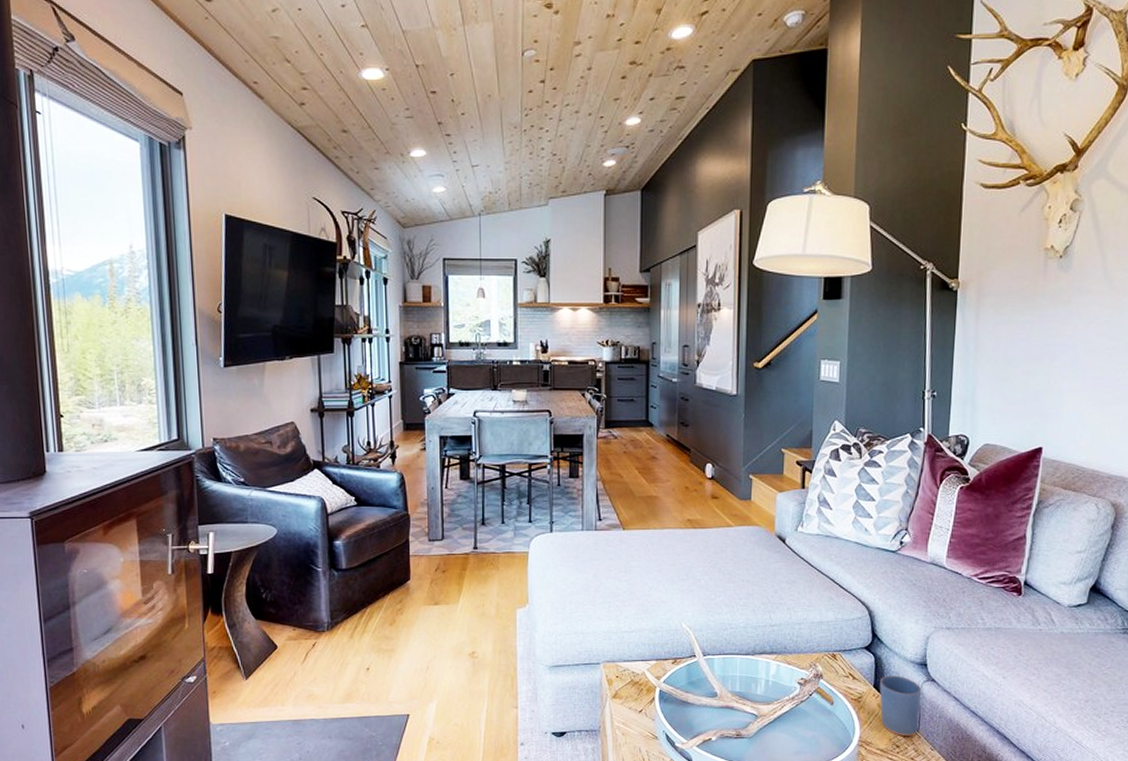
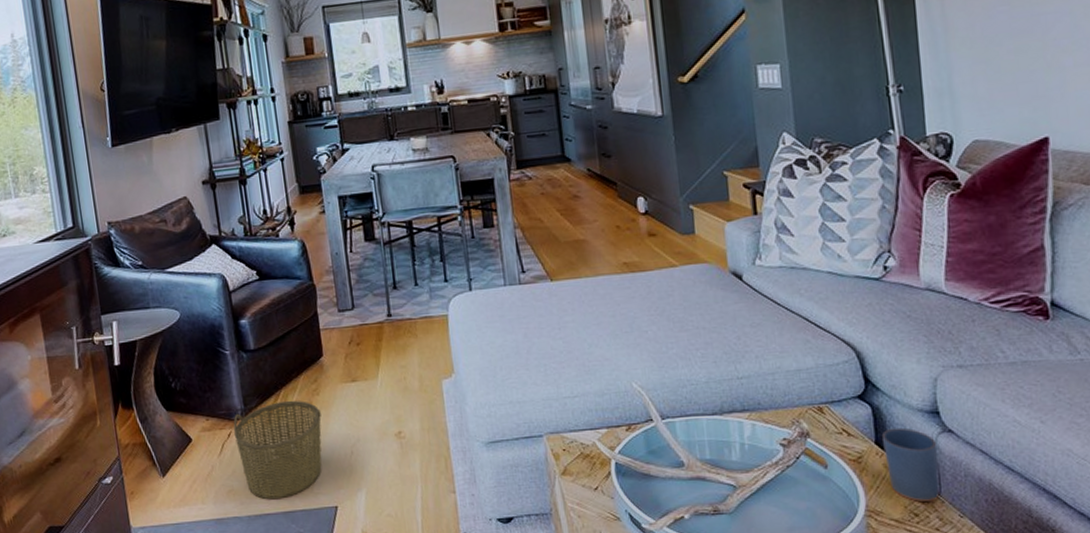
basket: none [319,617,403,705] -> present [233,400,322,500]

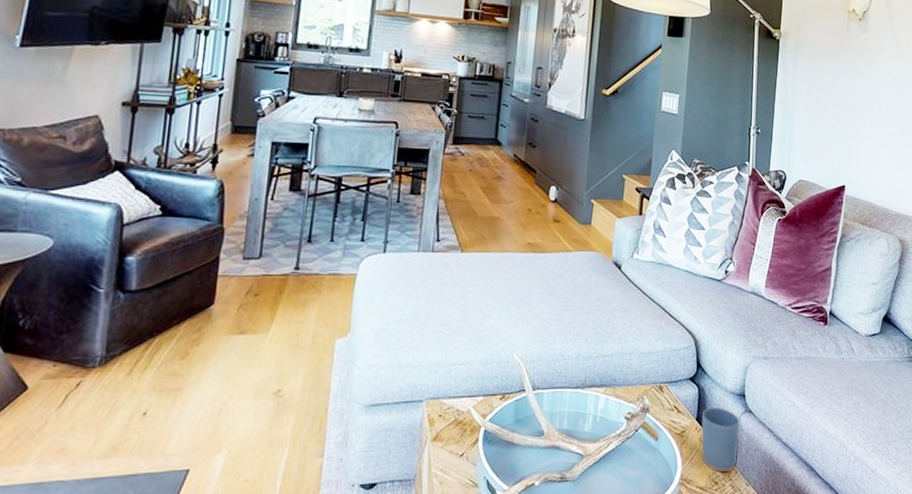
basket: present [233,400,322,500] -> none [84,349,196,461]

